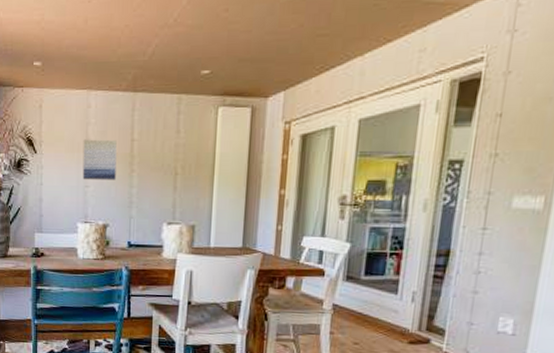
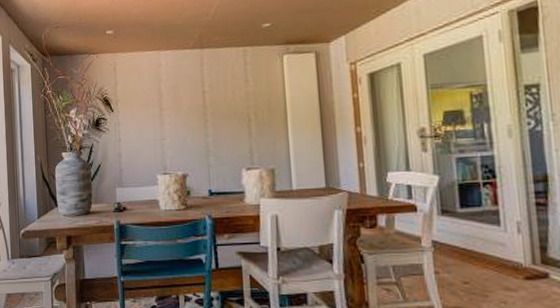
wall art: present [82,139,117,180] -> none [157,94,191,133]

